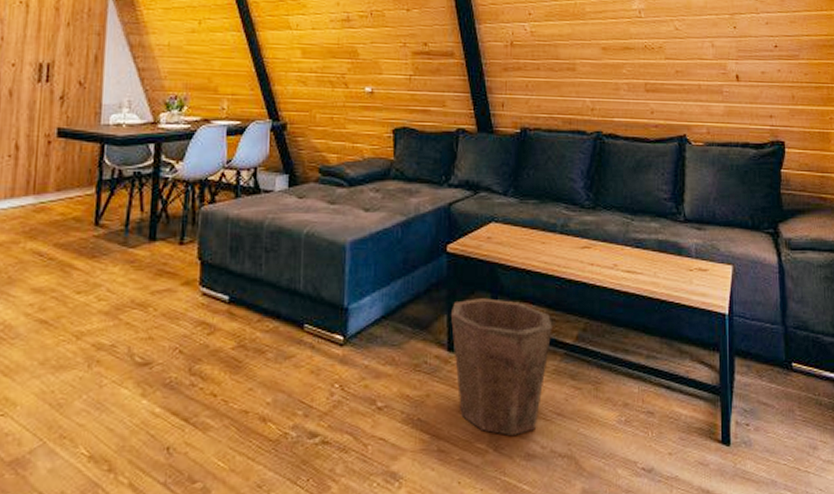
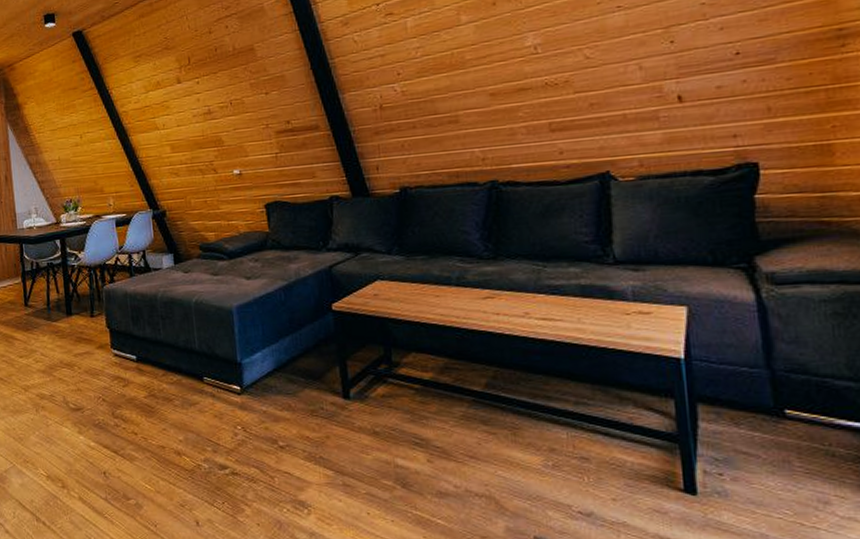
waste bin: present [450,298,552,437] -> none [342,350,456,476]

